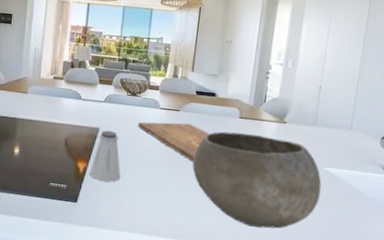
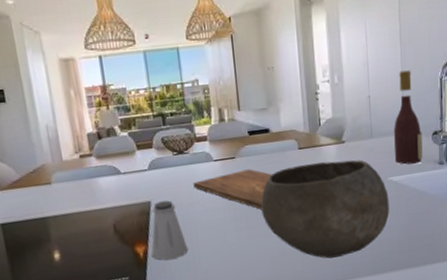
wine bottle: none [334,70,370,162] -> present [394,70,423,165]

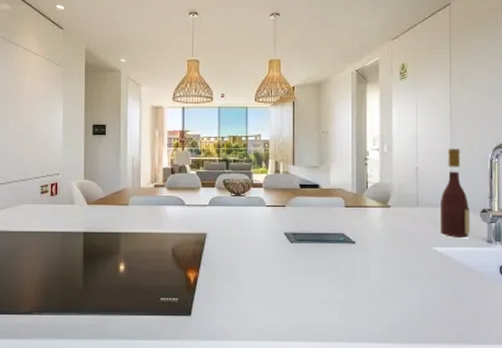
saltshaker: present [151,200,189,260] -> none [200,235,234,289]
cutting board: present [193,169,272,210] -> none [245,218,318,257]
bowl: present [260,159,390,259] -> none [304,222,432,318]

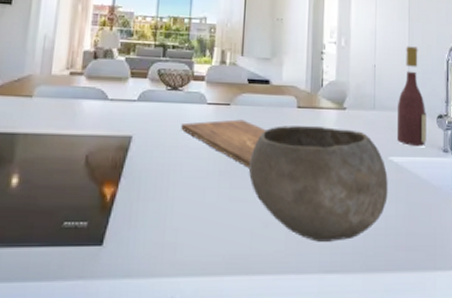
cutting board: none [245,218,318,257] -> present [181,119,266,168]
bowl: none [304,222,432,318] -> present [248,125,388,242]

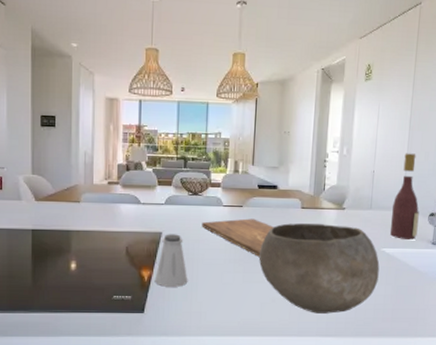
saltshaker: none [119,138,162,209] -> present [154,234,188,287]

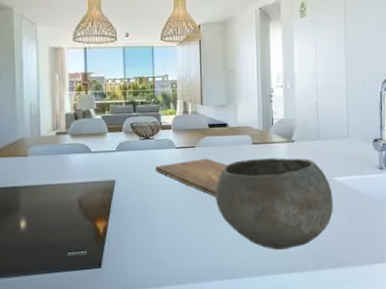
saltshaker: present [154,234,188,287] -> none [110,181,145,238]
wine bottle: present [389,153,419,240] -> none [338,83,364,167]

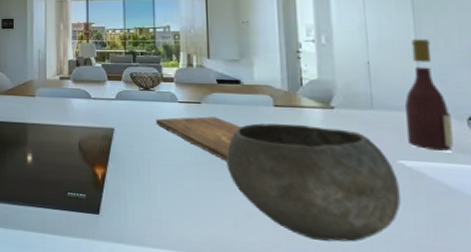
wine bottle: none [338,83,364,167] -> present [405,39,454,151]

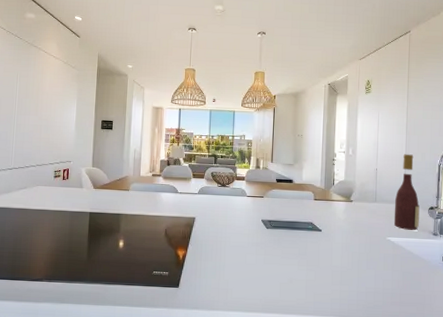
cutting board: present [156,116,241,161] -> none [229,207,290,241]
bowl: present [225,123,401,242] -> none [277,212,386,296]

